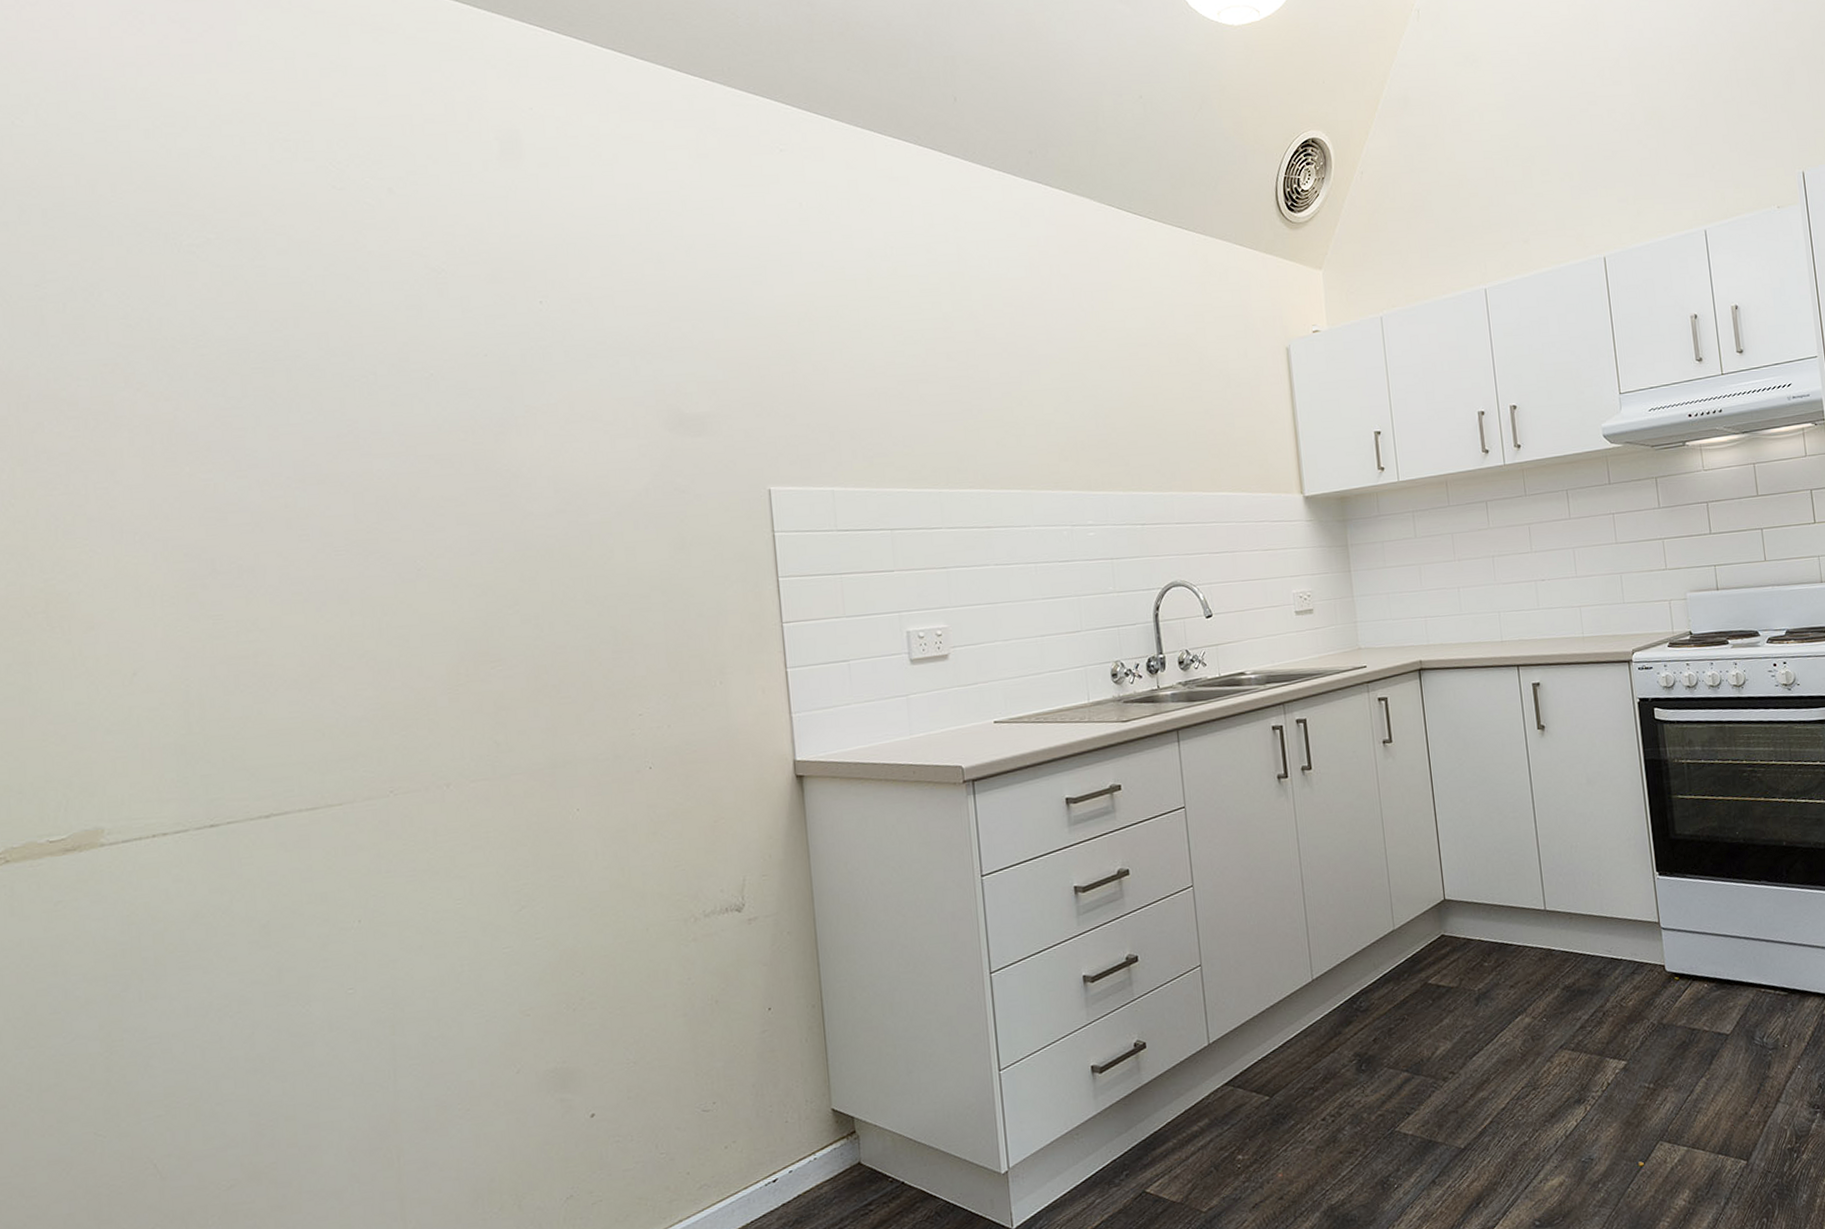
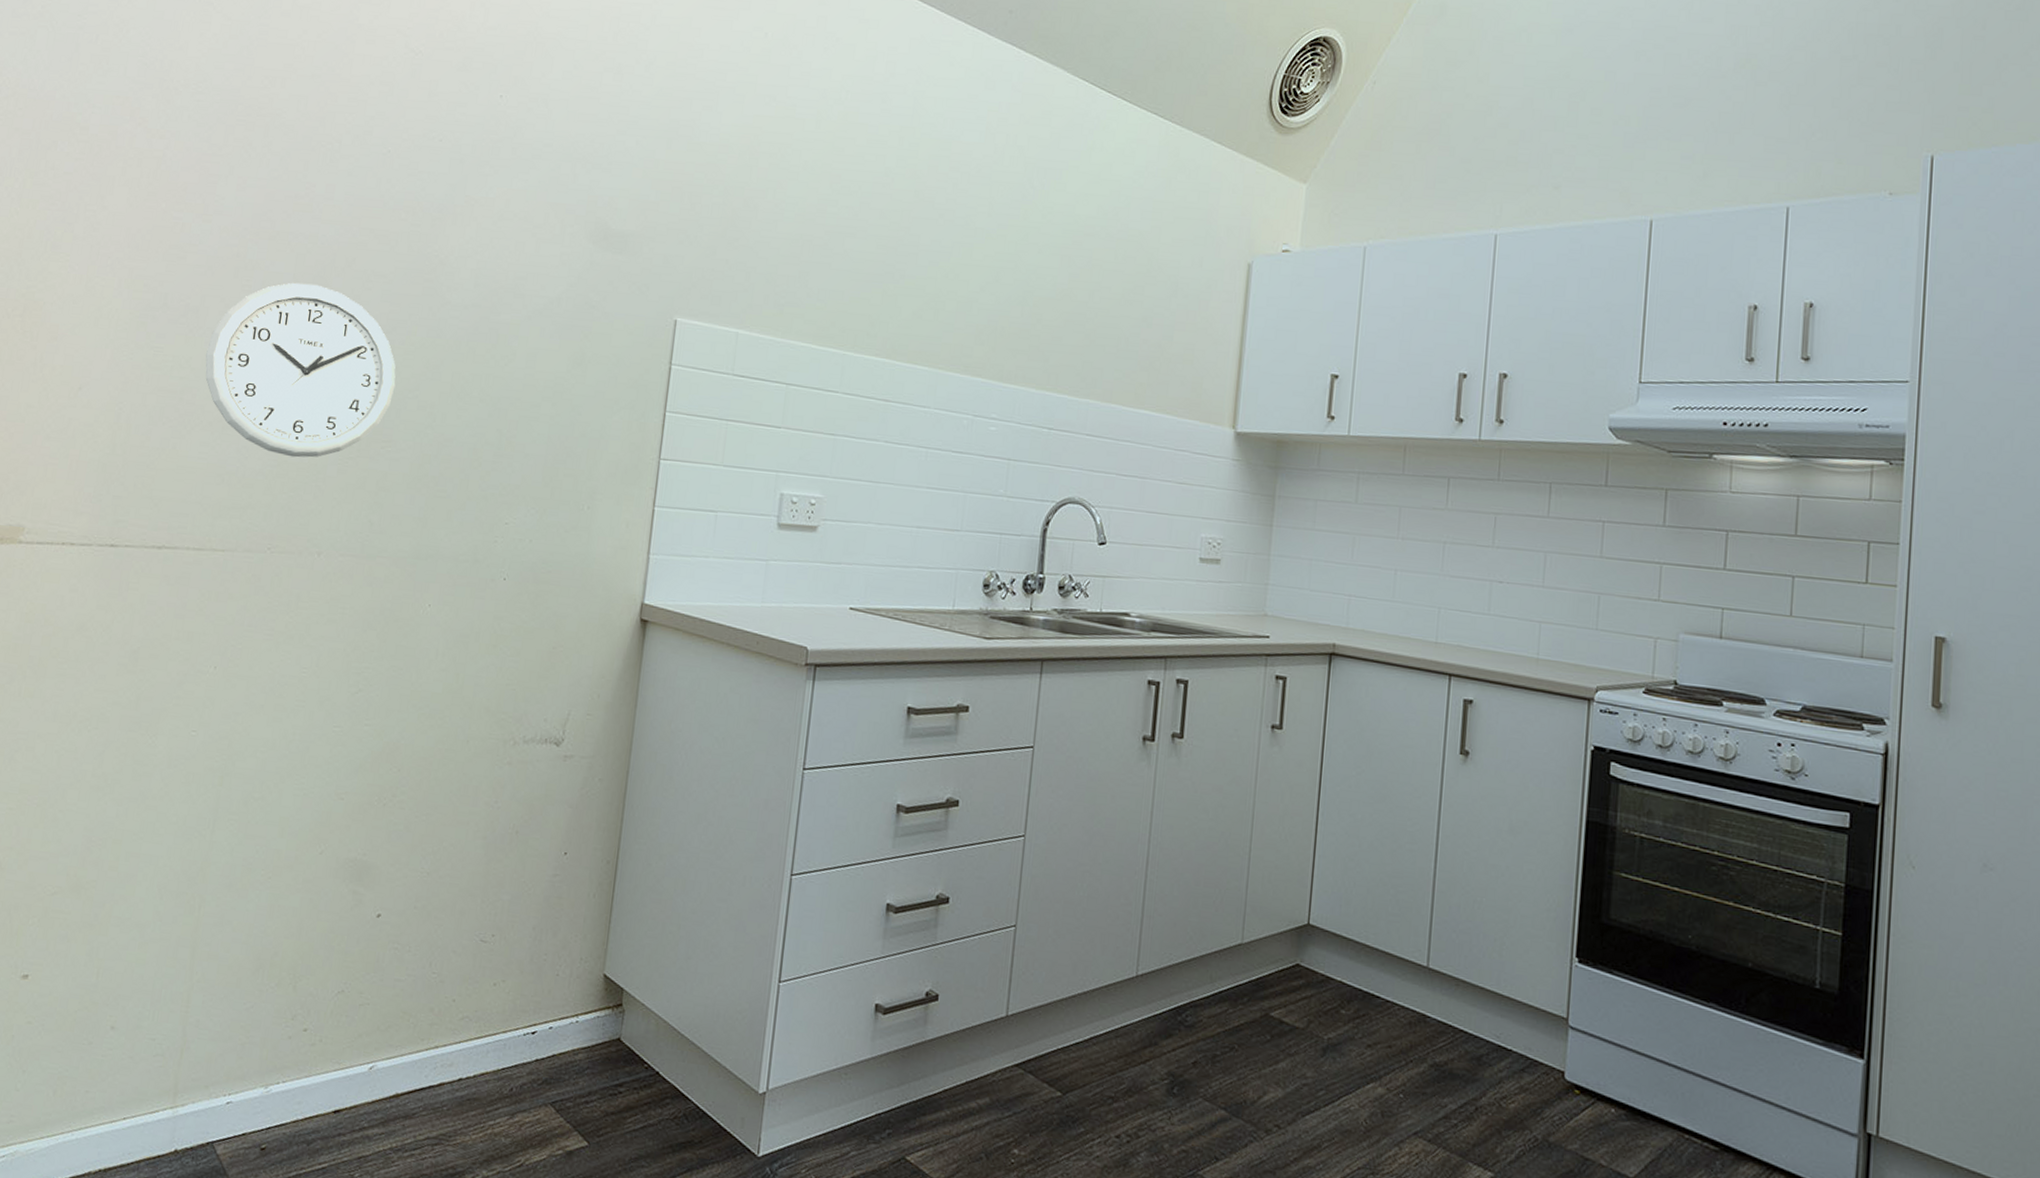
wall clock: none [273,520,493,697] -> present [205,282,396,458]

